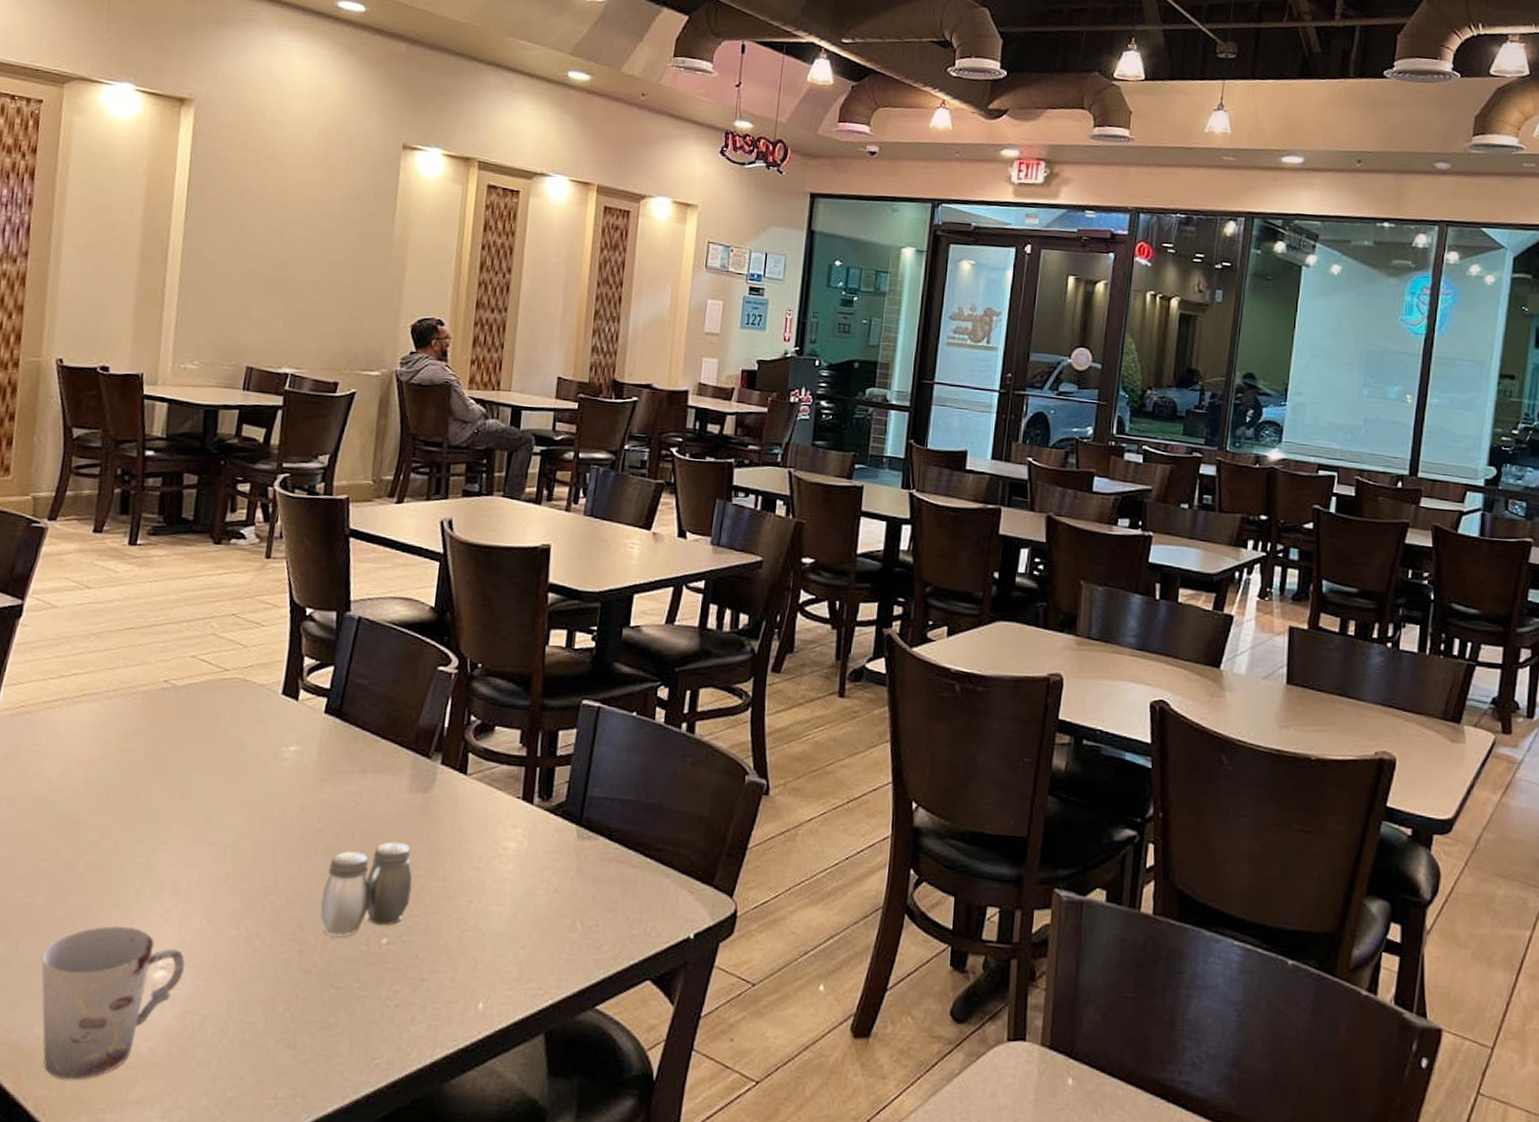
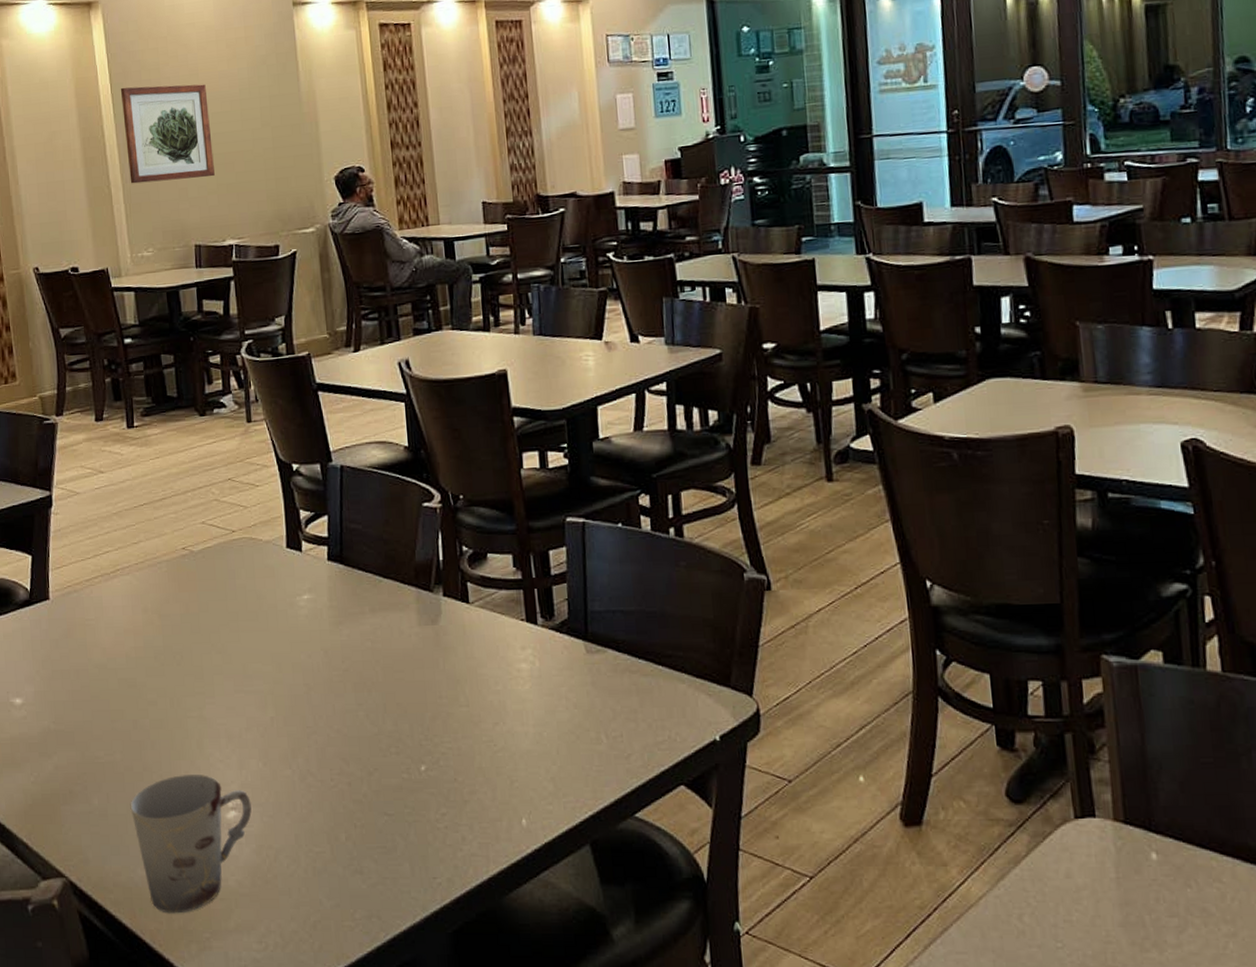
wall art: none [188,191,293,301] -> present [120,84,215,184]
salt and pepper shaker: present [320,841,412,938] -> none [358,673,440,768]

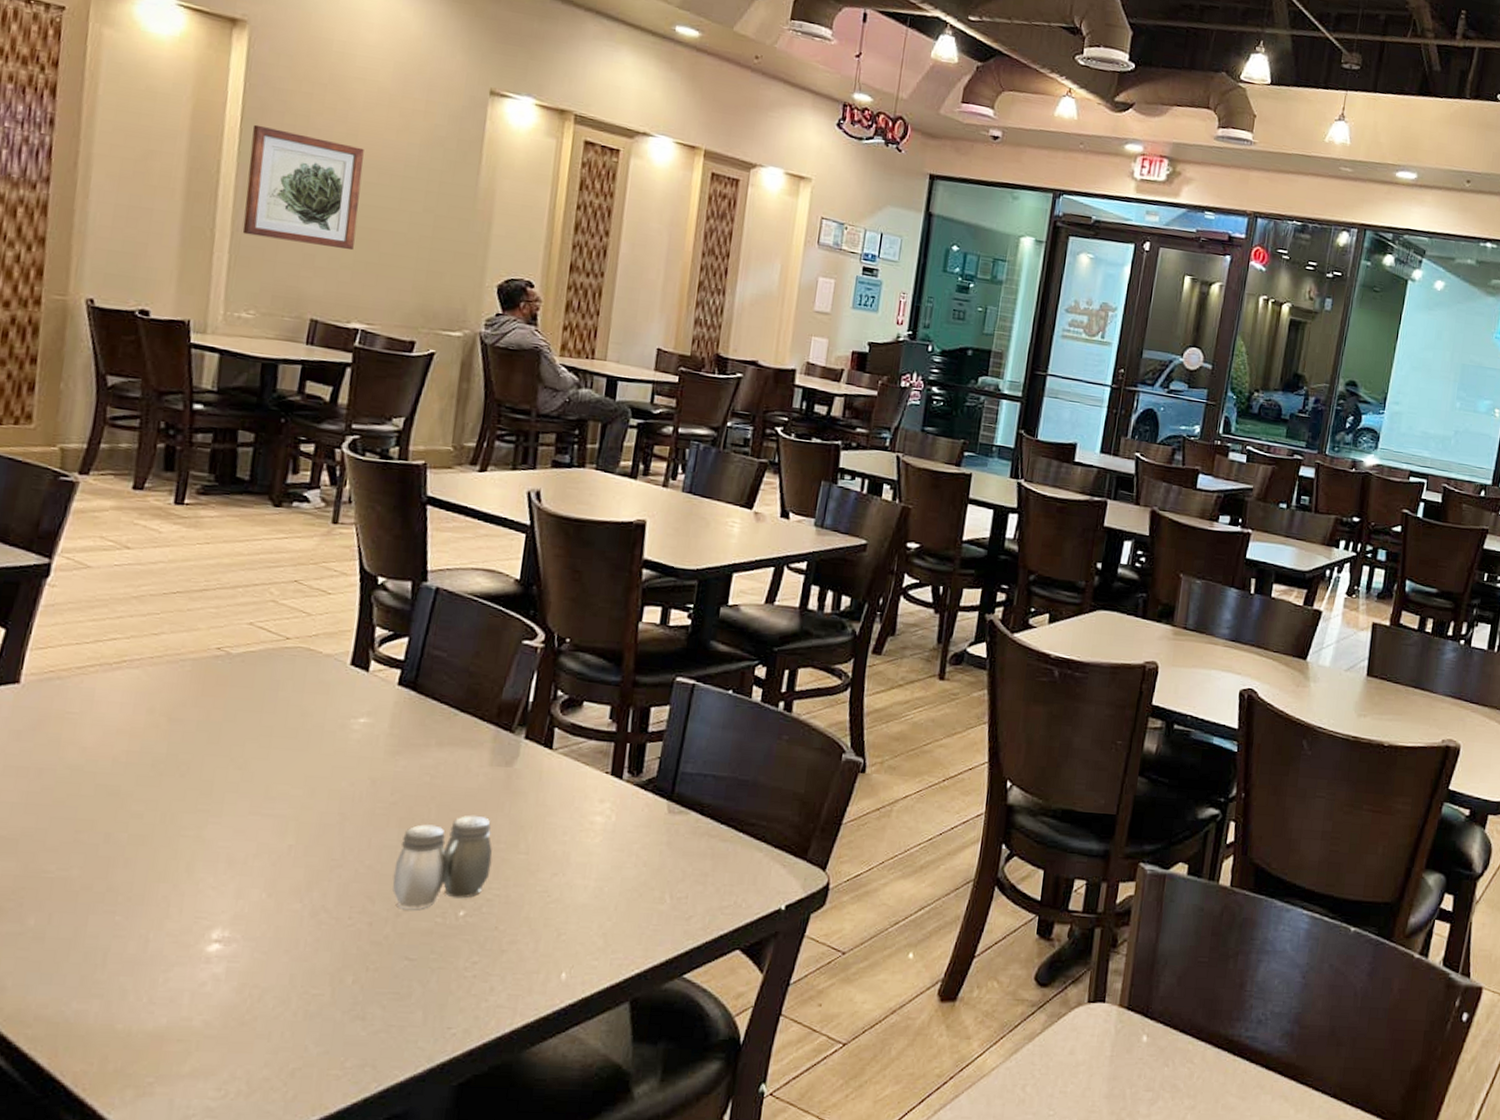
cup: present [130,773,252,914] -> none [78,899,243,1055]
salt and pepper shaker: none [358,673,440,768] -> present [392,815,493,910]

